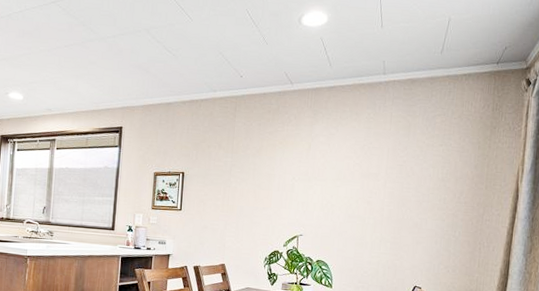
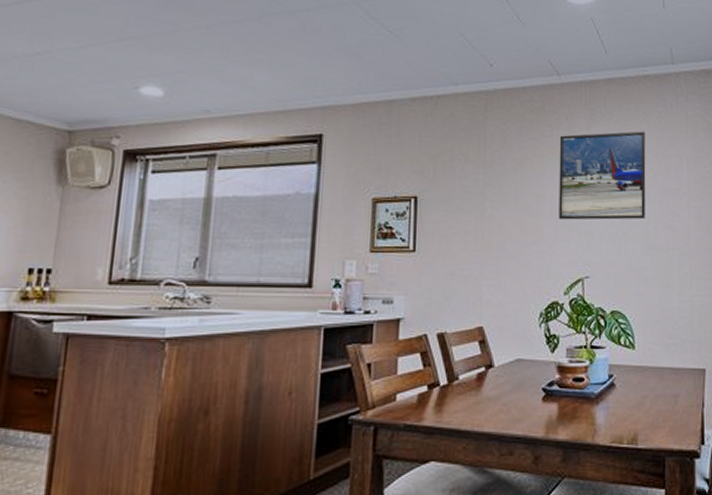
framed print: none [283,128,356,196] -> present [558,131,646,220]

